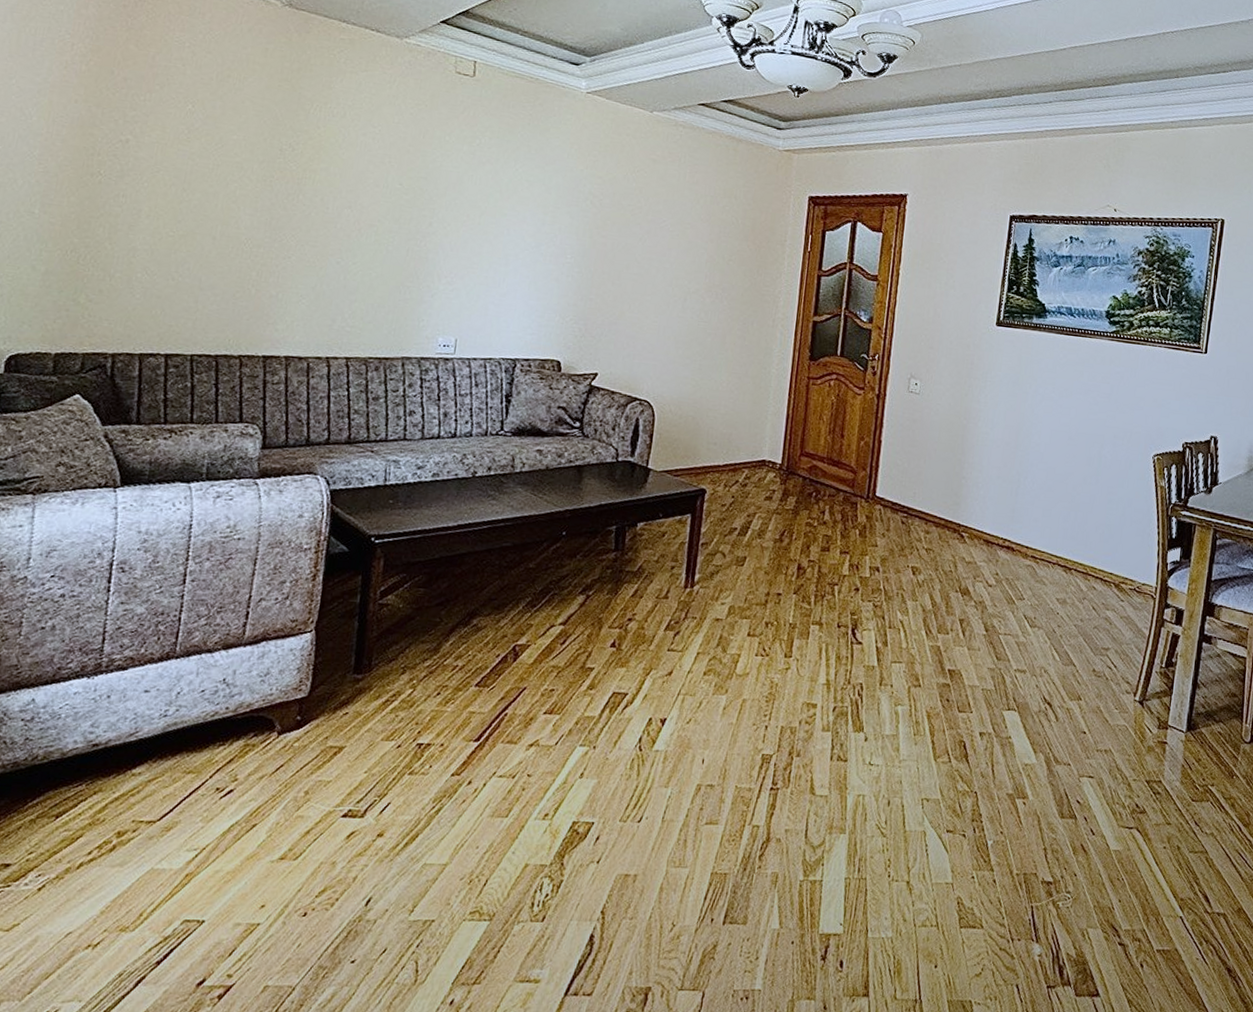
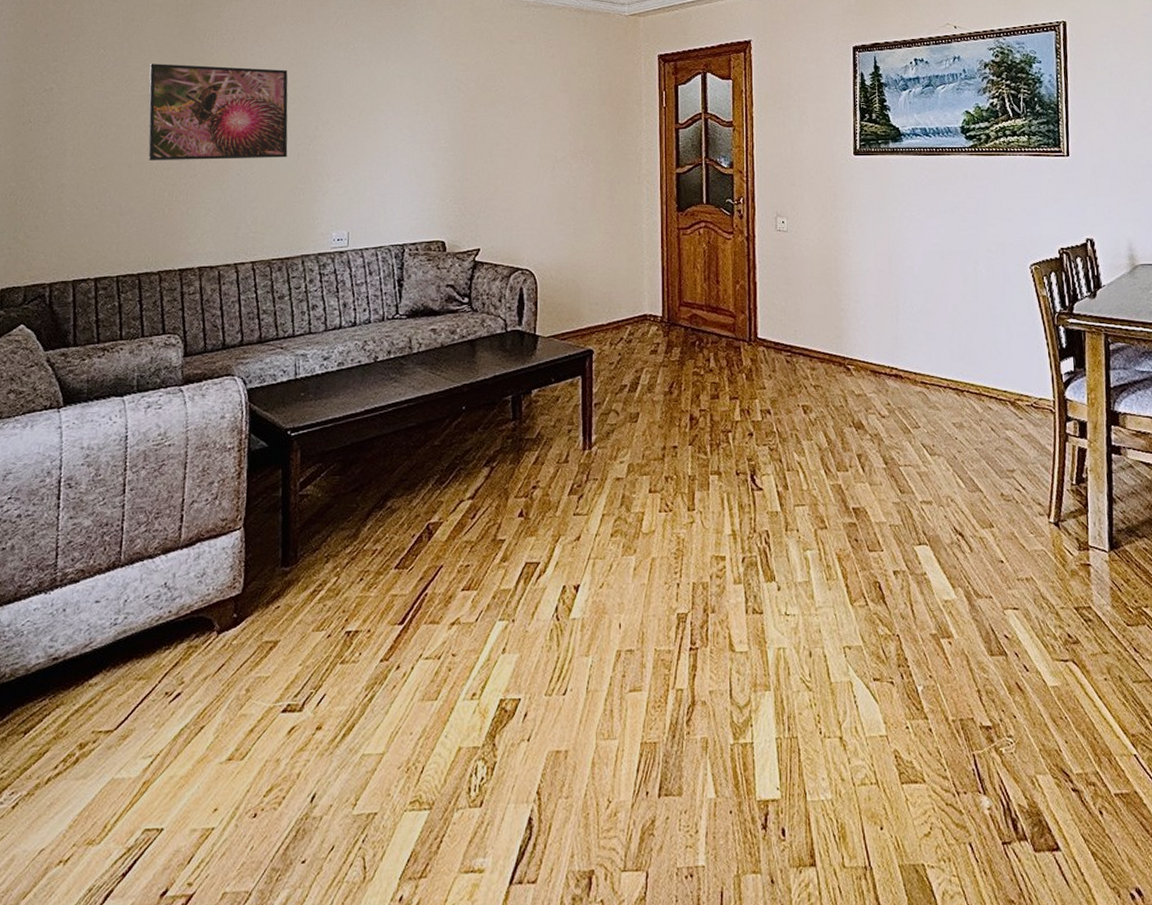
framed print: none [236,128,404,252] -> present [148,63,288,160]

